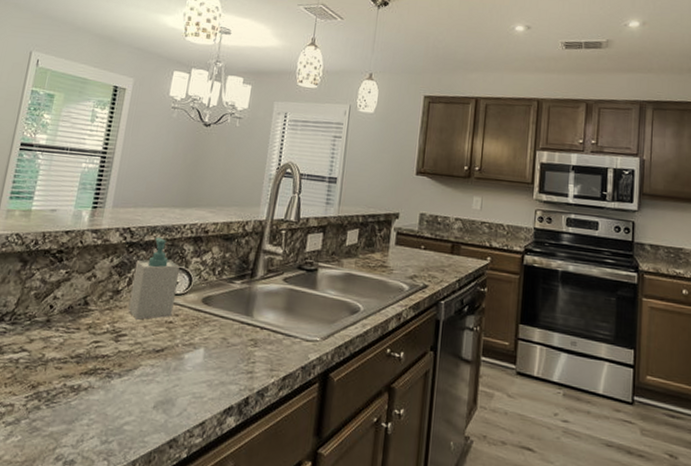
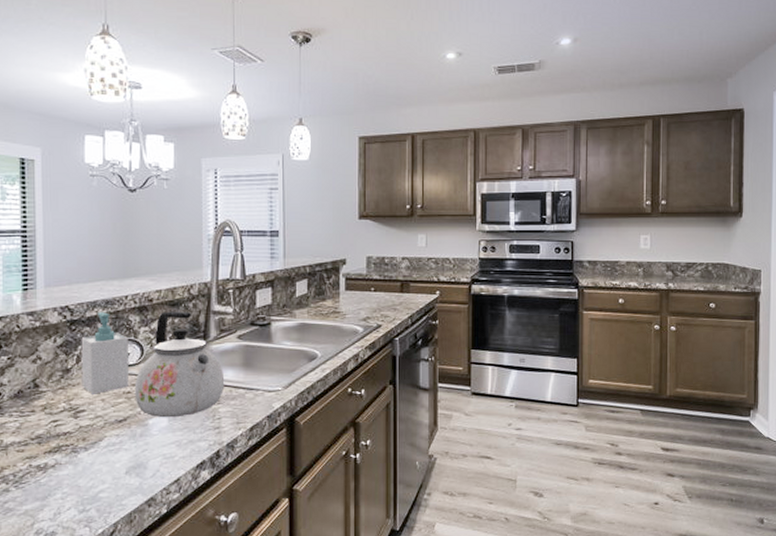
kettle: none [175,245,265,356] -> present [134,311,225,418]

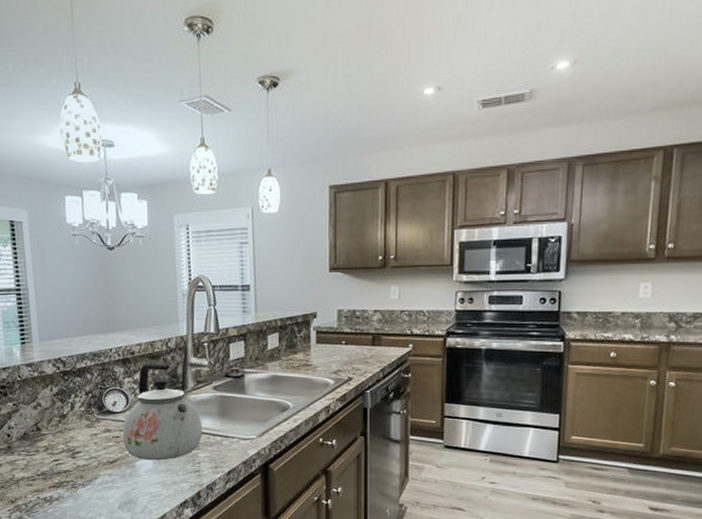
soap bottle: present [81,312,129,394] -> none [73,364,117,438]

